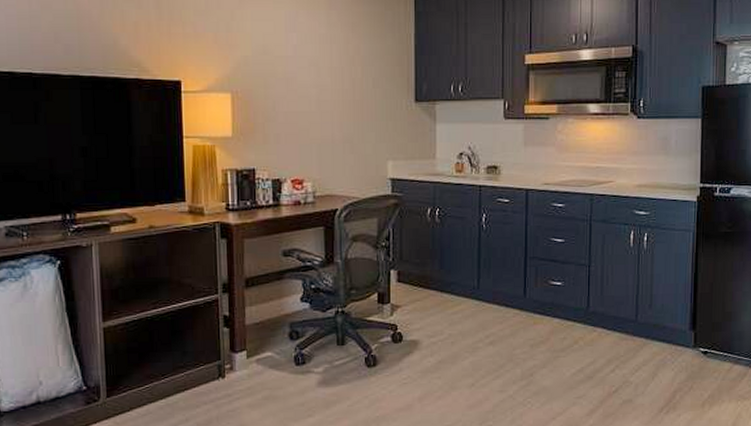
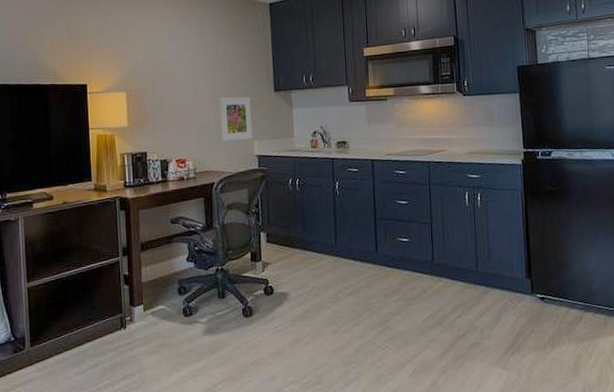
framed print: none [347,105,386,160] -> present [219,96,253,141]

